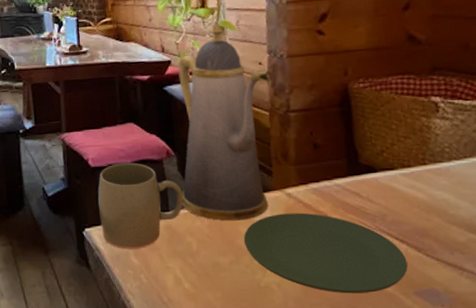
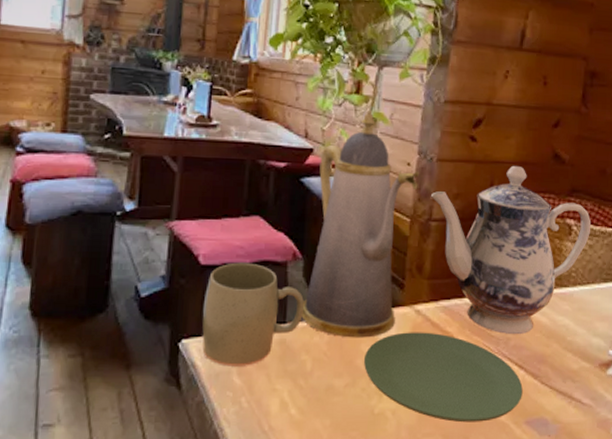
teapot: none [286,51,460,212] -> present [431,165,591,335]

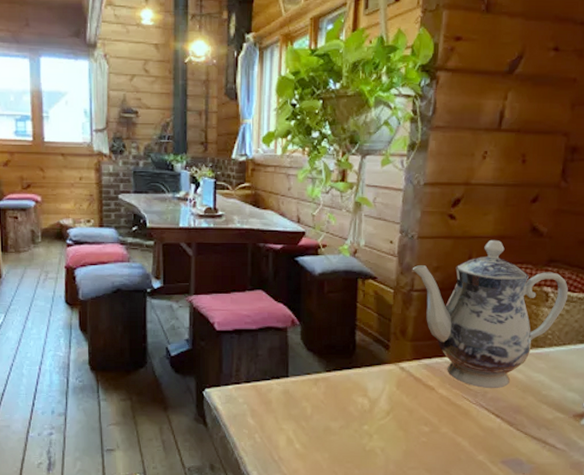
mug: present [202,262,305,367] -> none [220,328,304,410]
coffee pot: present [301,110,420,338] -> none [301,196,402,389]
plate: present [364,332,523,423] -> none [356,385,499,460]

